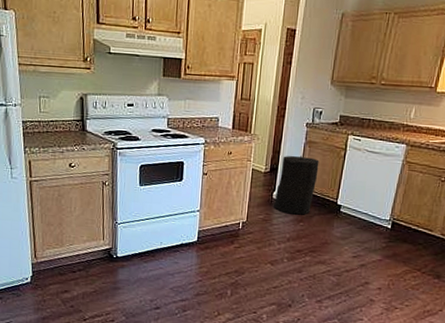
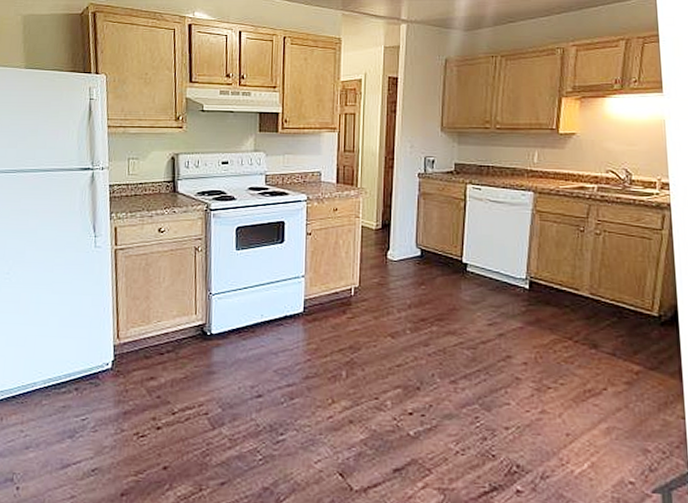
trash can: present [273,156,319,215] -> none [388,209,437,277]

